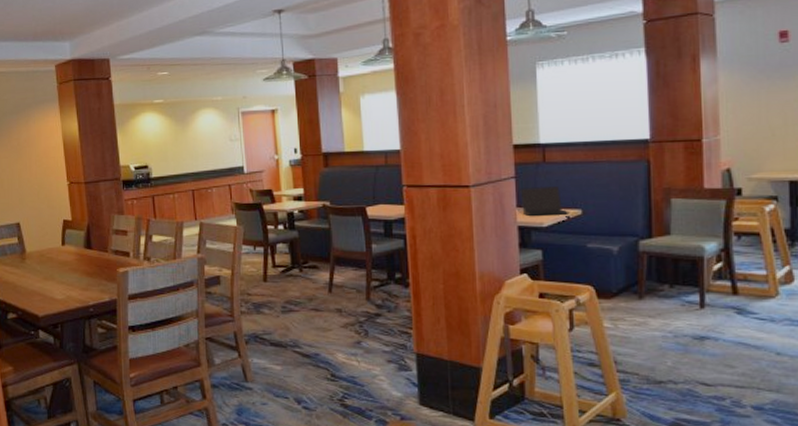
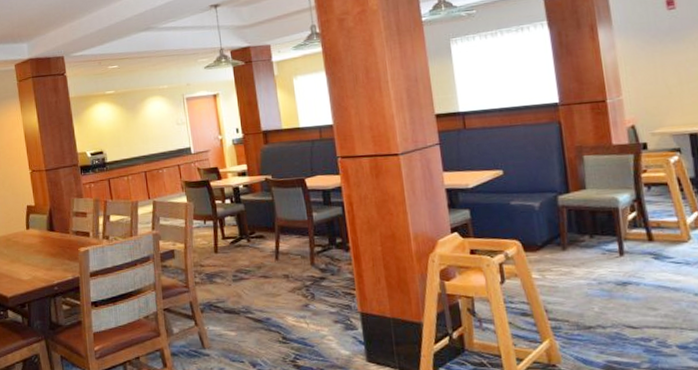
laptop: present [520,185,570,217] -> none [445,150,492,180]

